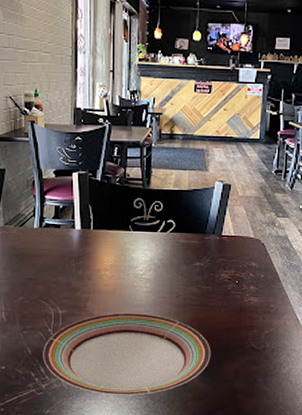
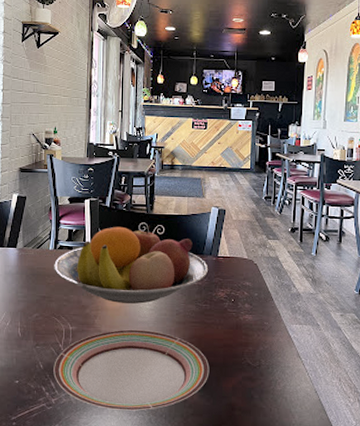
fruit bowl: none [40,201,210,286] -> present [54,225,208,304]

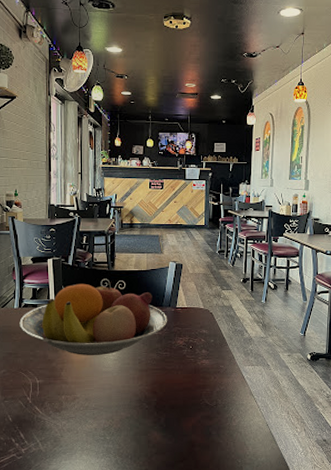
plate: present [53,329,210,411] -> none [22,379,171,455]

